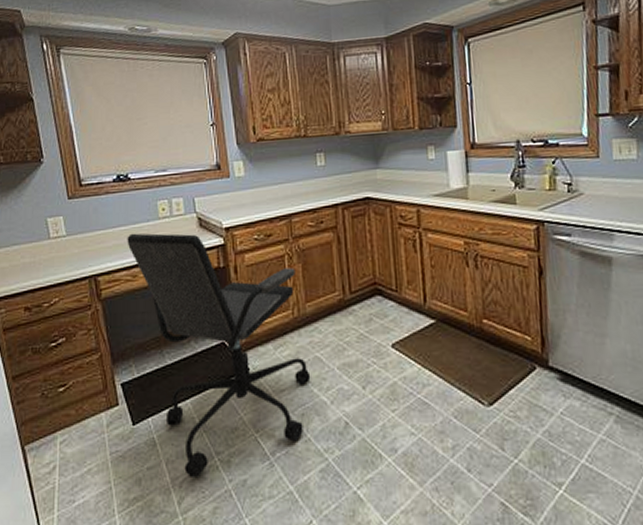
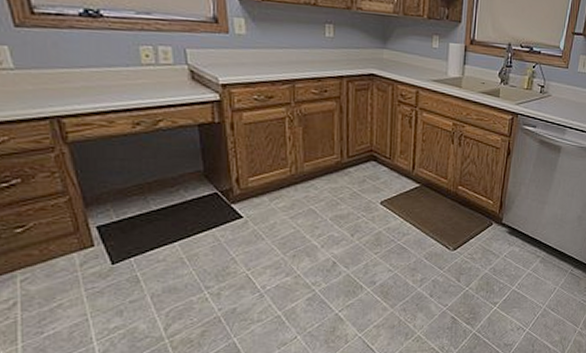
office chair: present [127,233,311,479] -> none [100,76,304,309]

